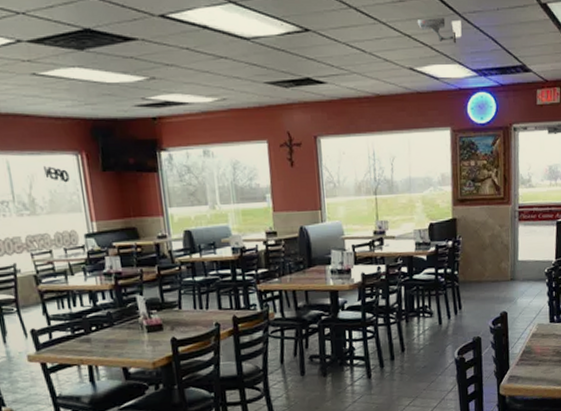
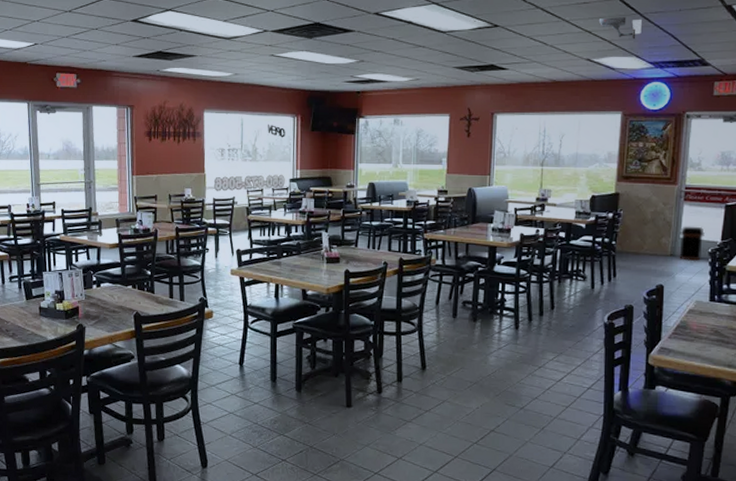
trash can: none [517,246,540,284] -> present [679,226,705,261]

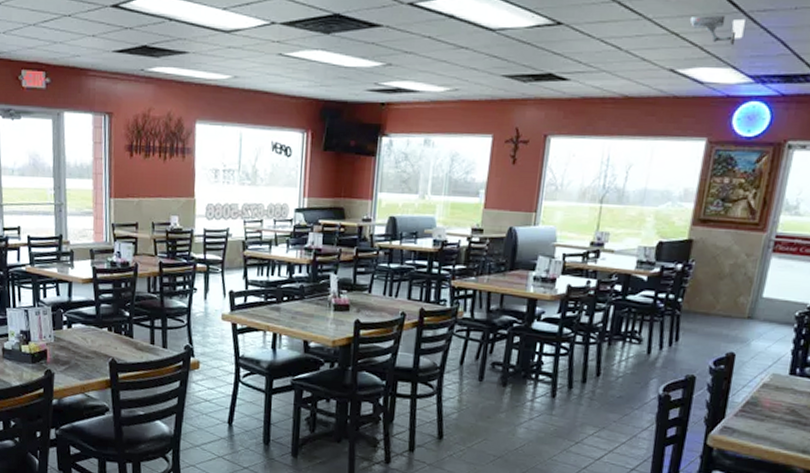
trash can: present [679,226,705,261] -> none [758,283,793,326]

